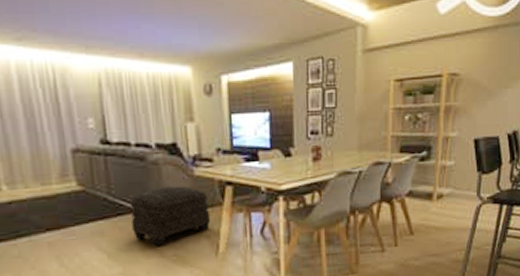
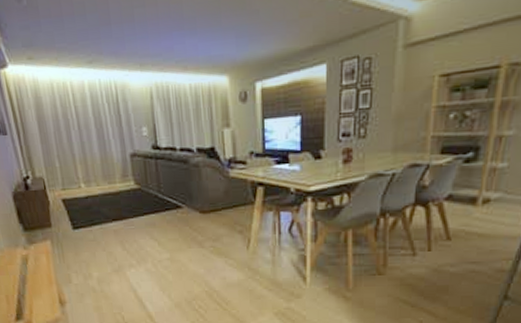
ottoman: present [130,185,211,247] -> none [175,185,244,239]

